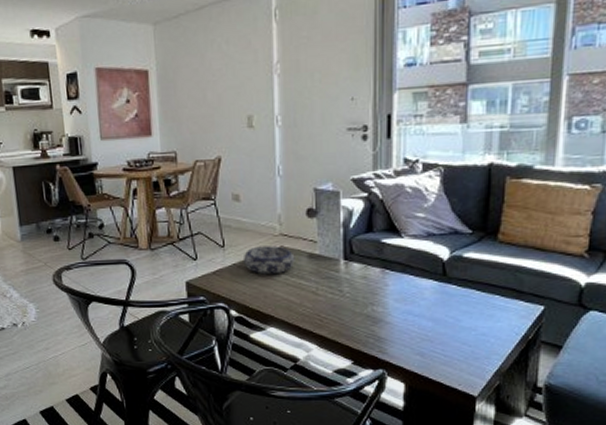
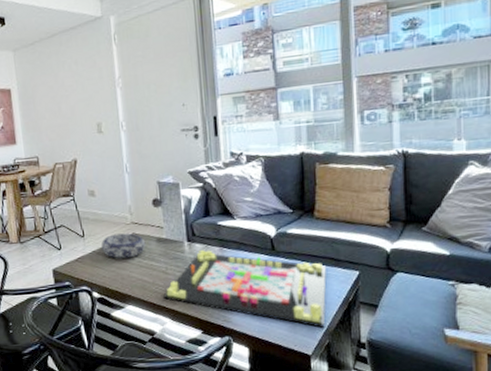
gameboard: none [311,269,505,367] -> present [163,249,326,328]

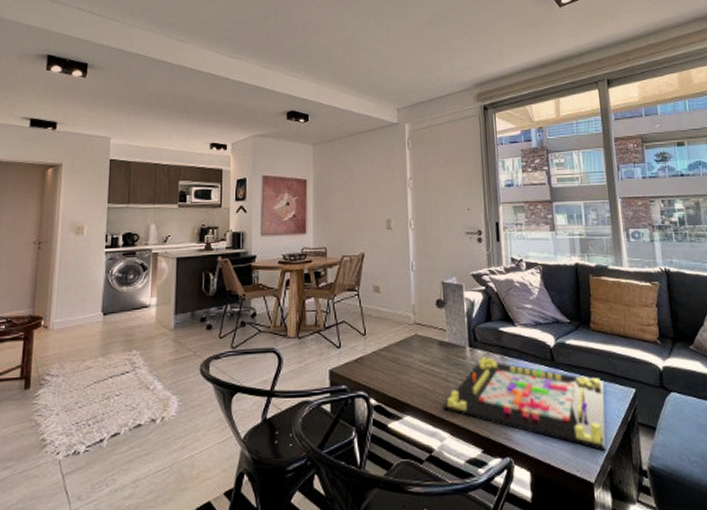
decorative bowl: present [100,233,146,259] -> none [382,334,428,362]

